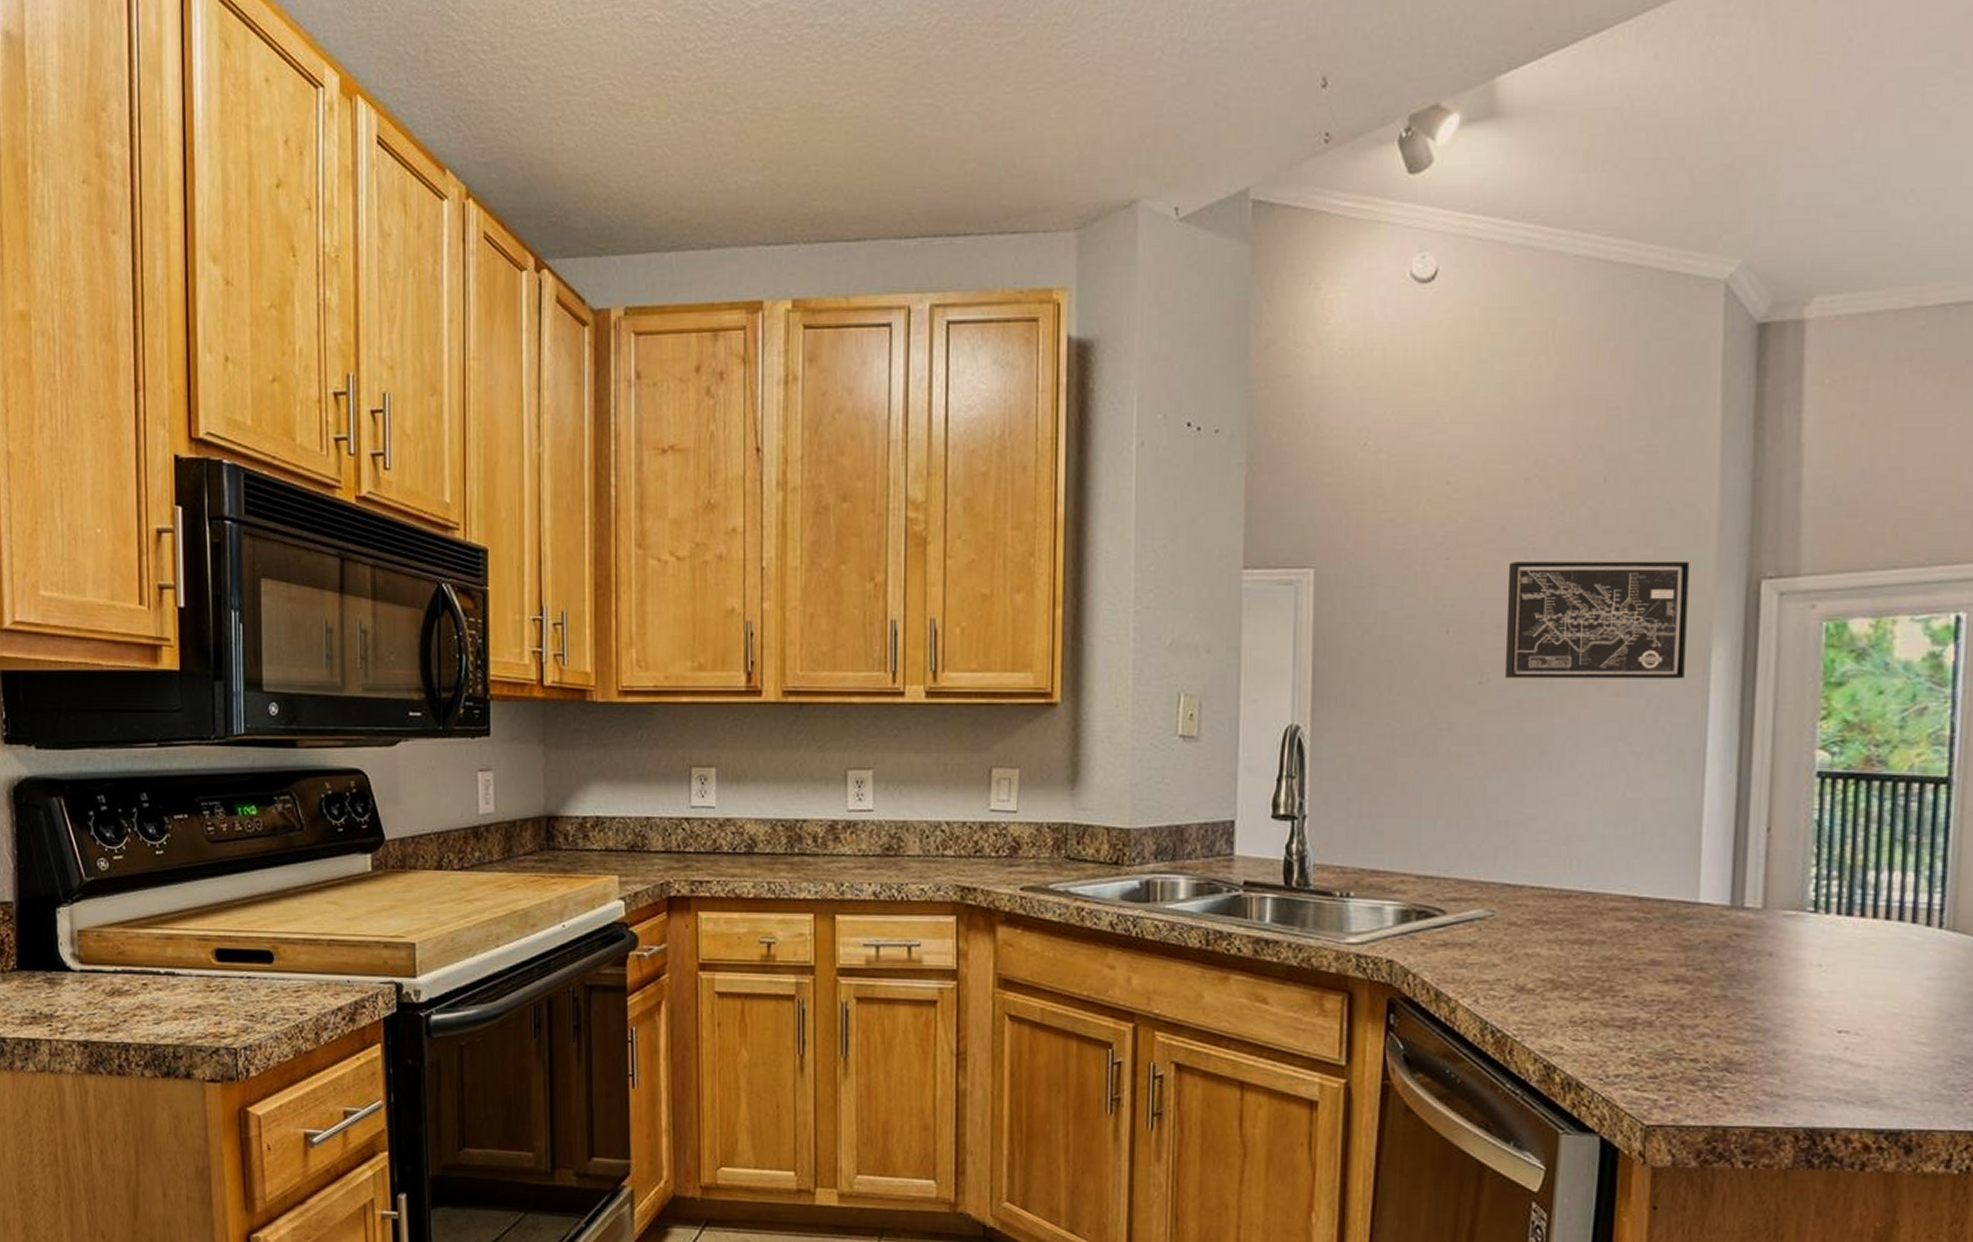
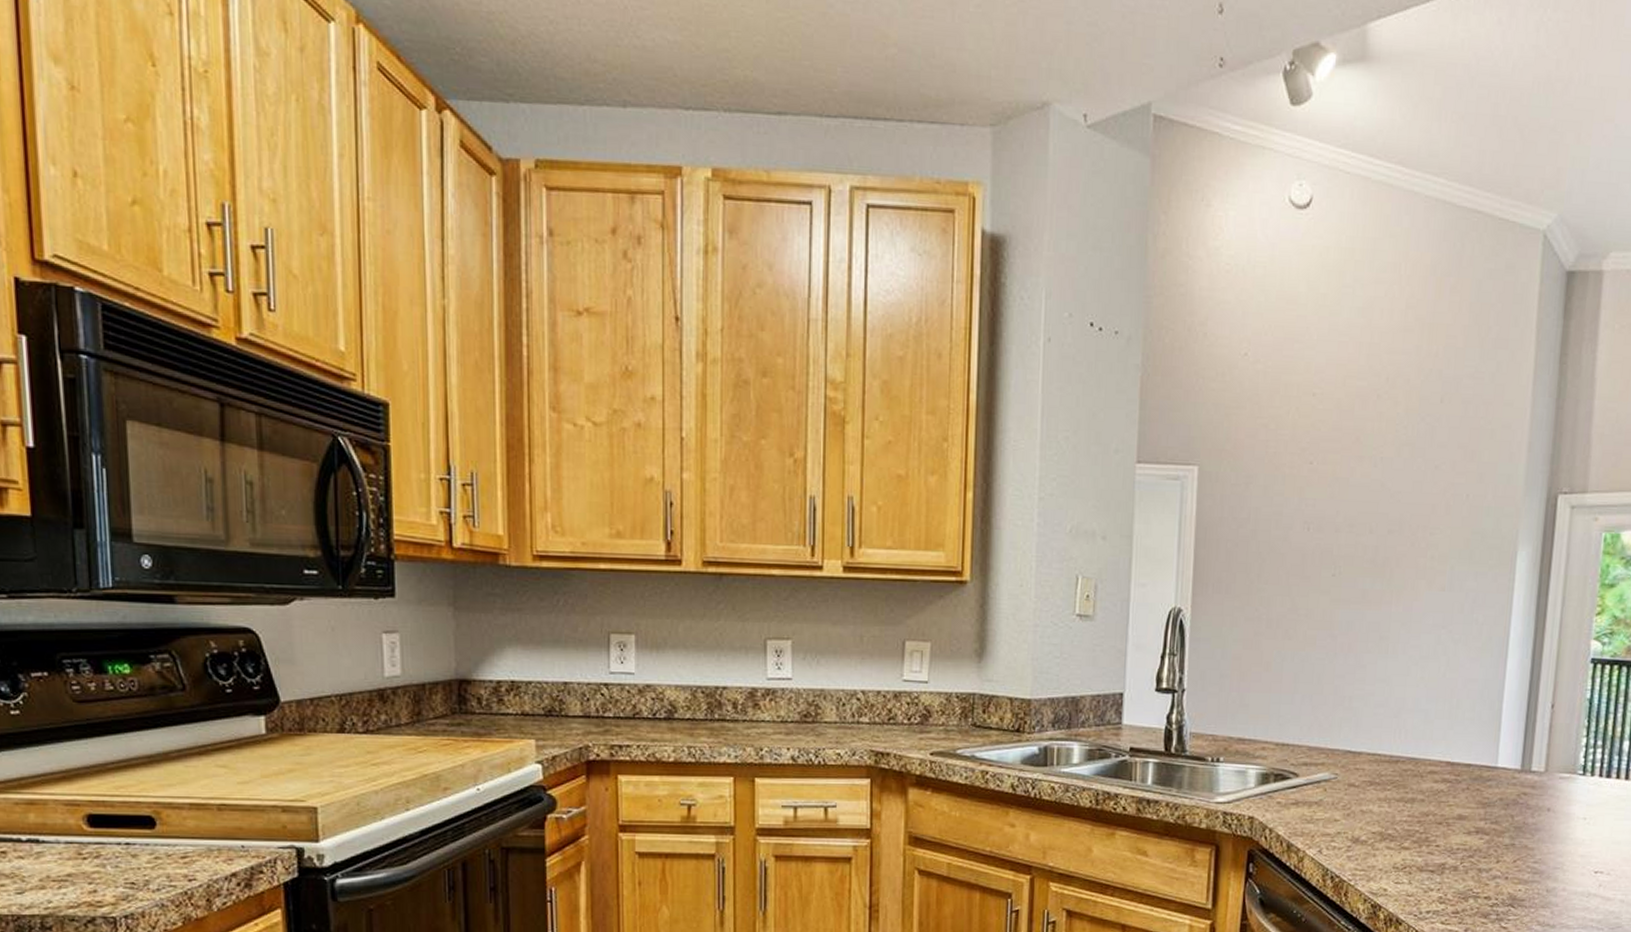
wall art: present [1505,561,1690,679] -> none [1354,468,1504,577]

